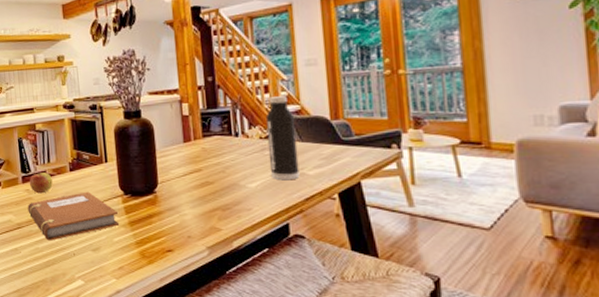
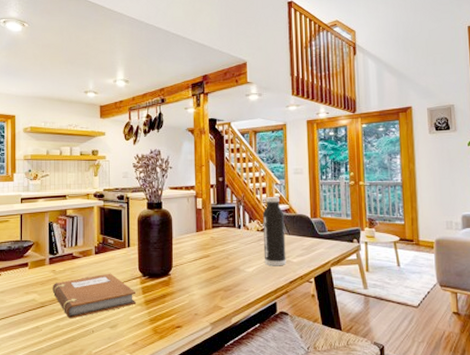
apple: present [30,171,53,194] -> none [57,254,78,275]

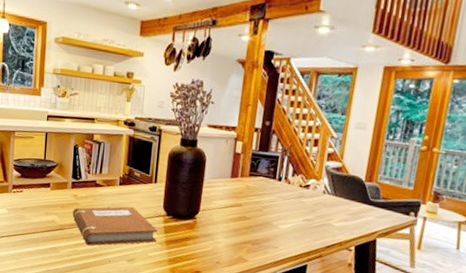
water bottle: present [262,197,286,266] -> none [301,151,335,229]

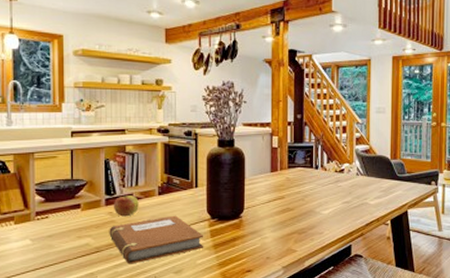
apple: none [79,180,101,201] -> present [114,194,139,217]

